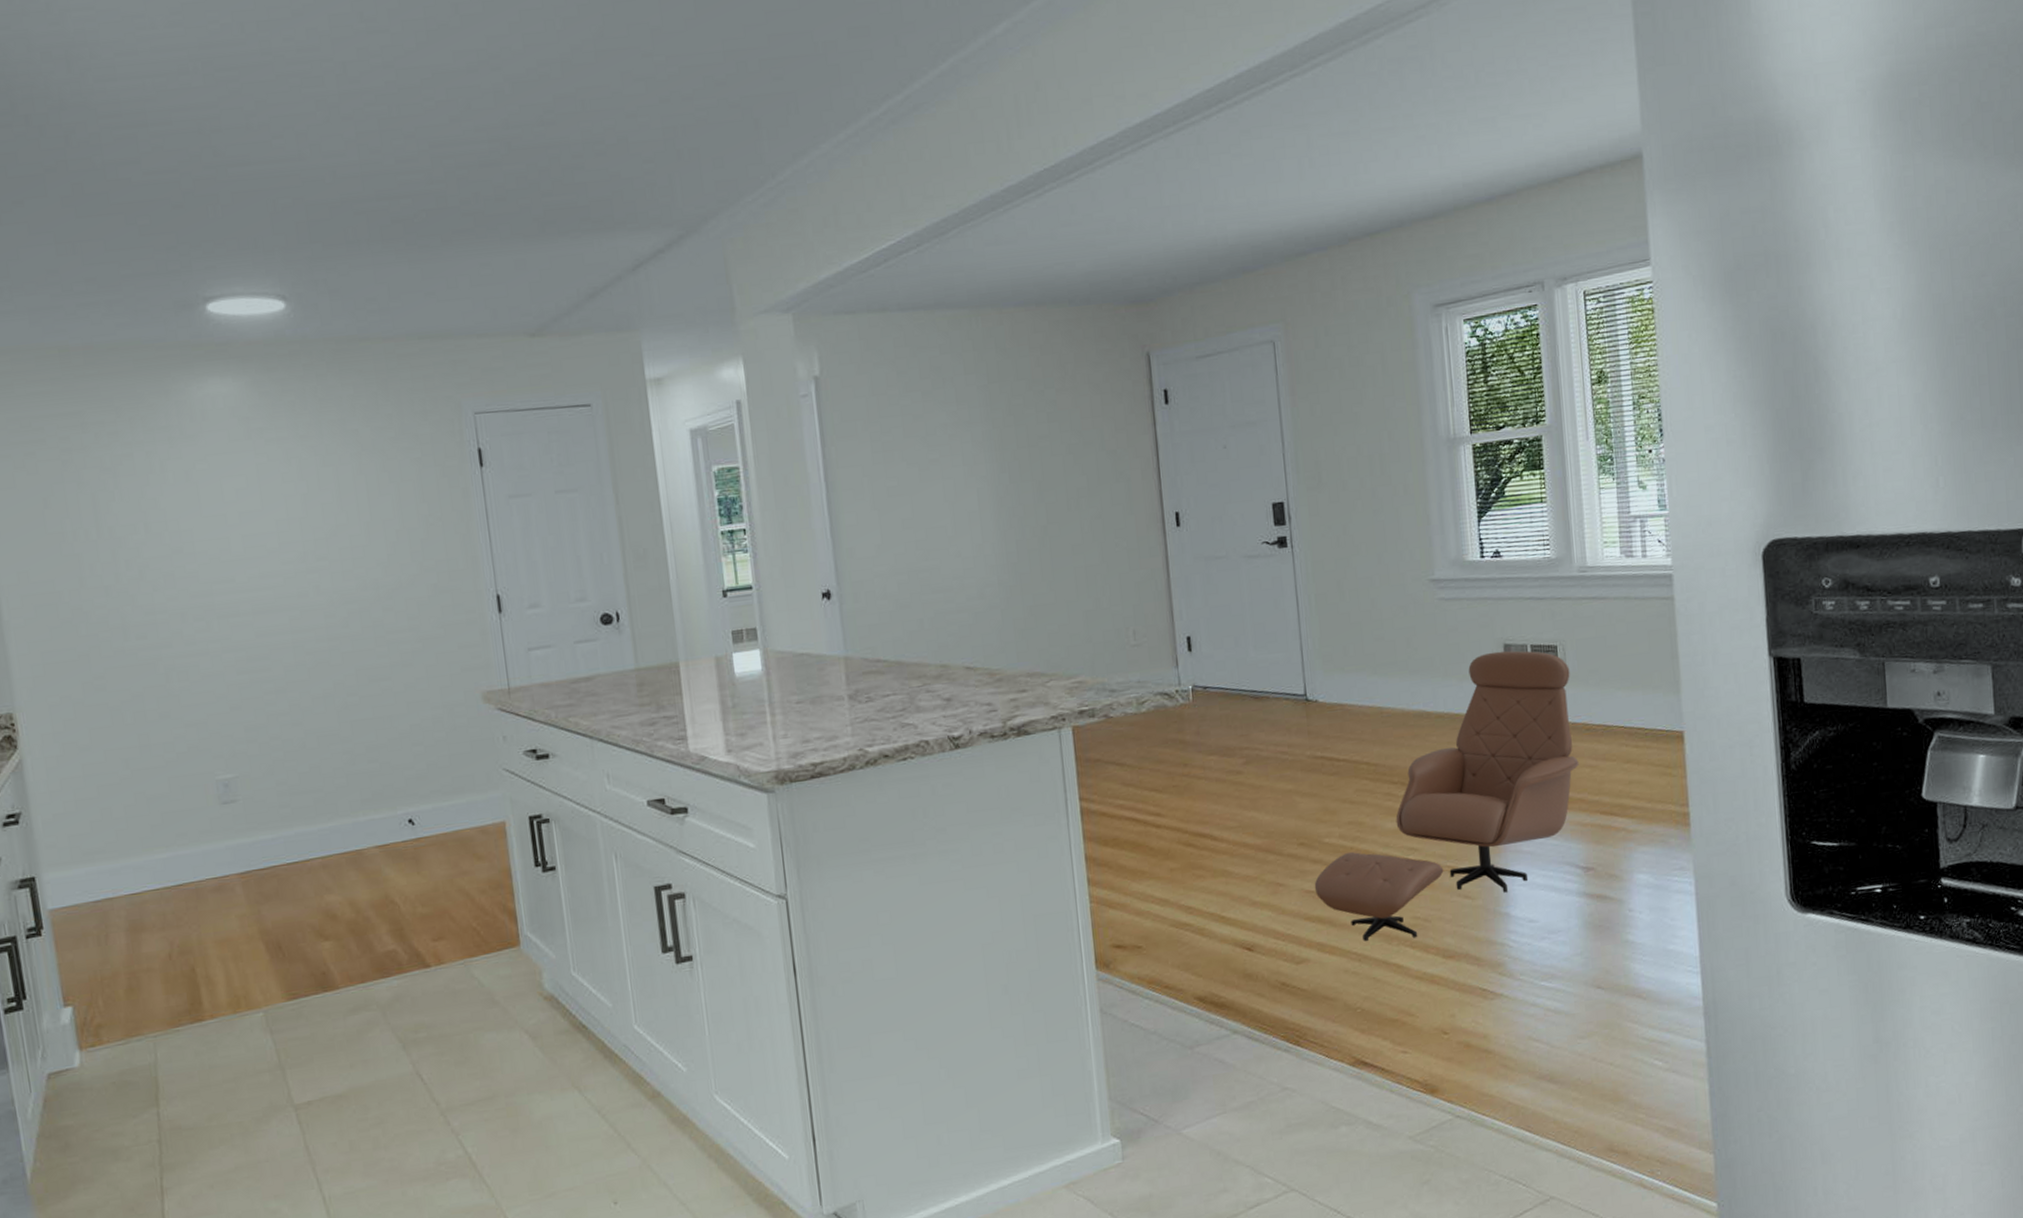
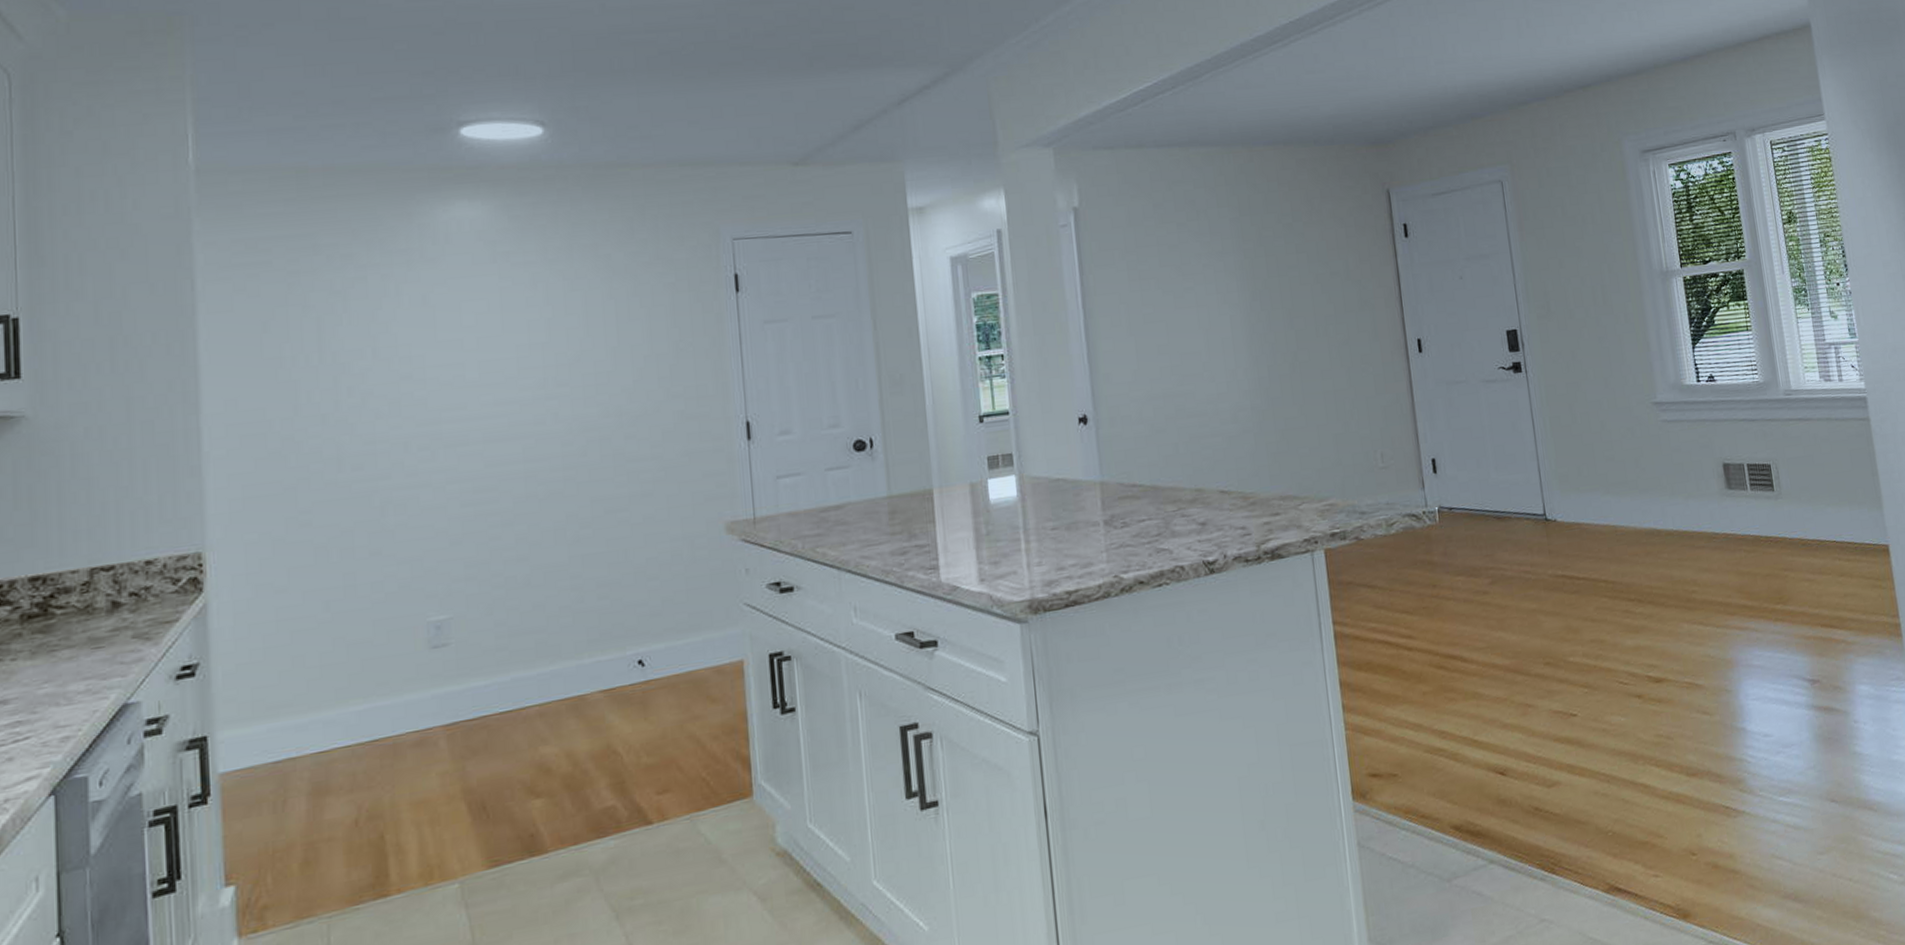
armchair: present [1314,650,1579,941] -> none [1561,469,1798,761]

